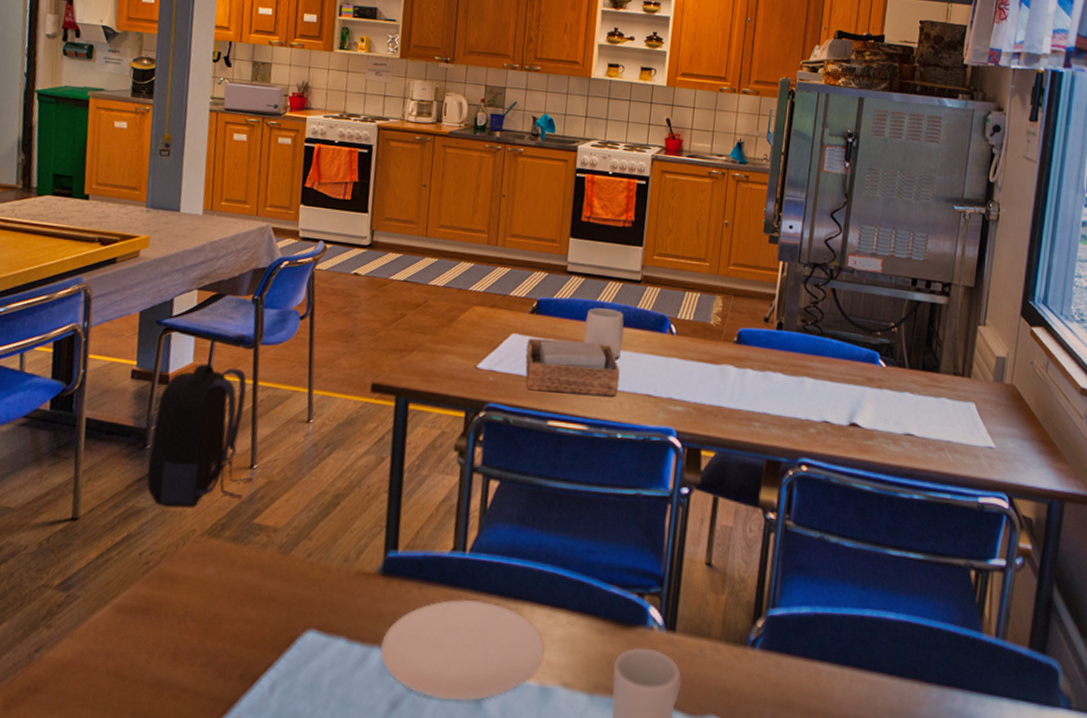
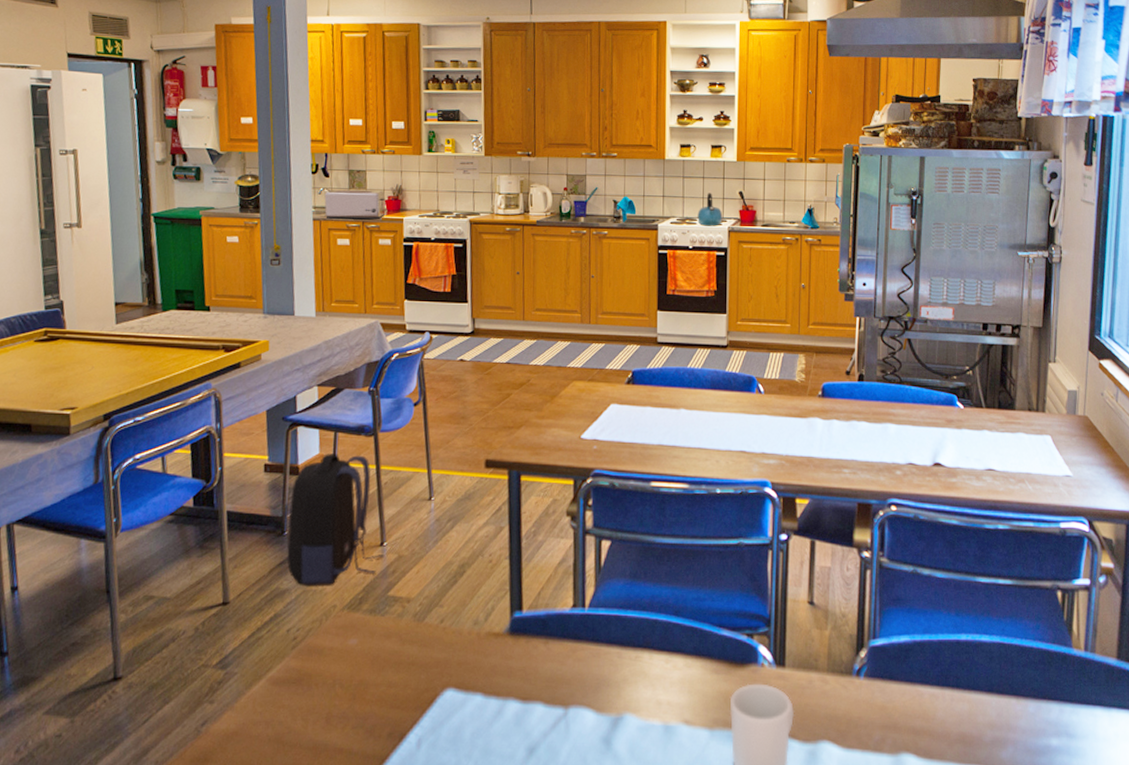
plate: present [380,599,544,702] -> none [514,650,664,744]
napkin holder: present [525,338,620,397] -> none [625,406,715,456]
mug: present [583,308,625,360] -> none [678,374,715,421]
kettle: none [620,117,647,153] -> present [697,193,723,226]

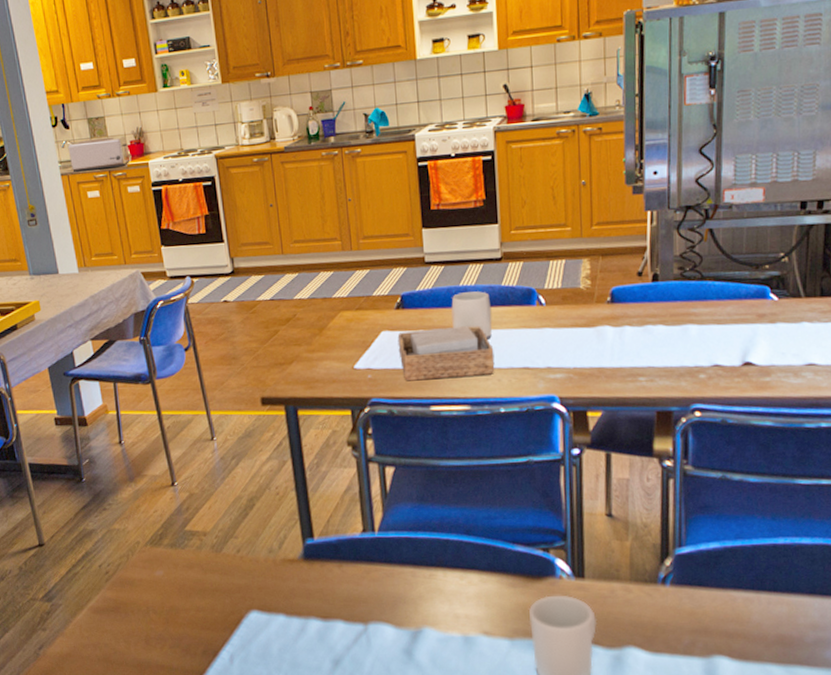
backpack: present [287,453,384,585] -> none [83,403,177,525]
napkin holder: none [625,406,715,456] -> present [397,326,495,381]
mug: none [678,374,715,421] -> present [451,291,492,340]
kettle: present [697,193,723,226] -> none [458,90,487,130]

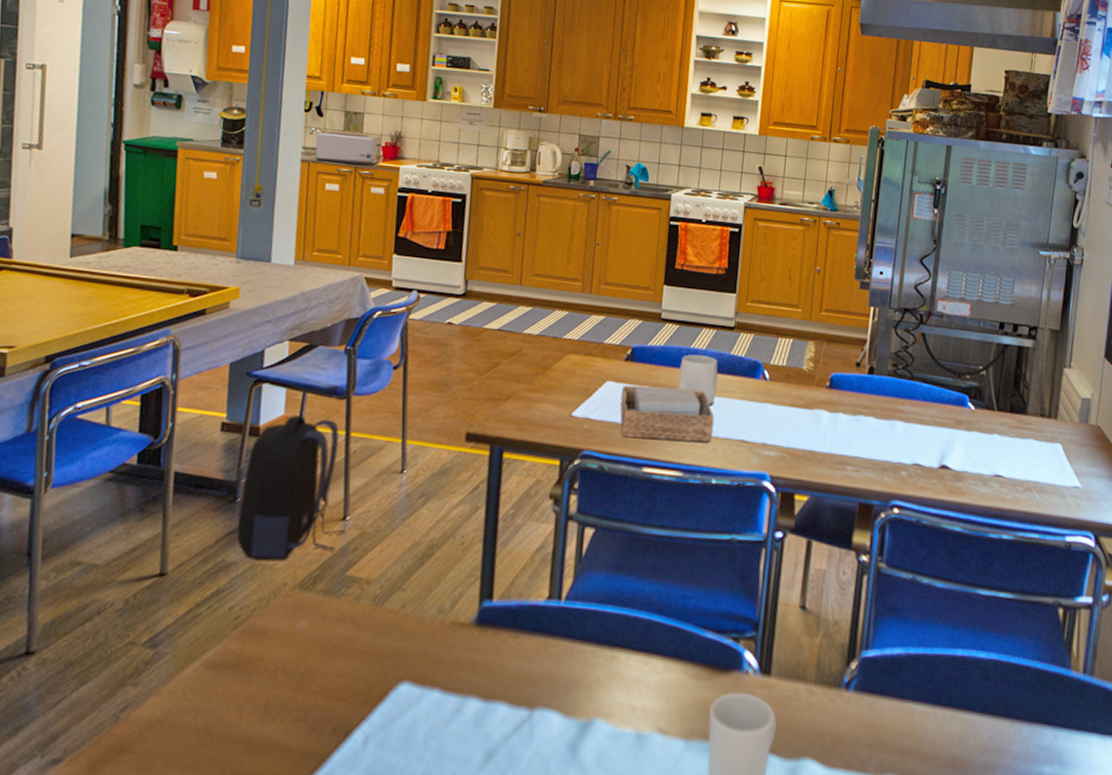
backpack: none [83,403,177,525] -> present [236,415,346,561]

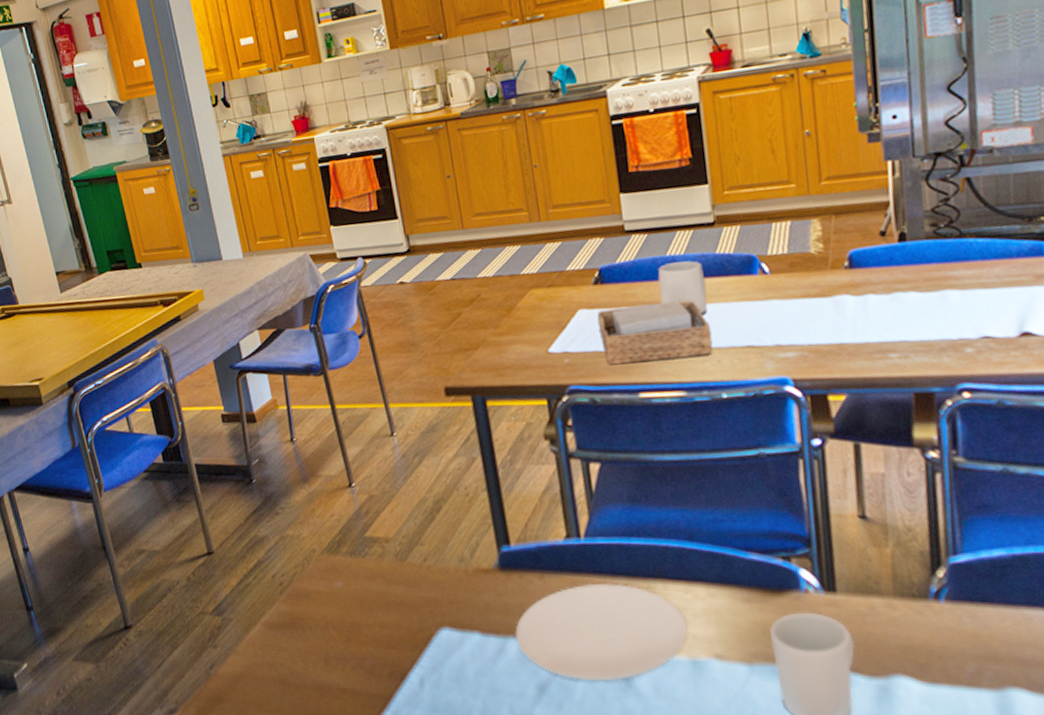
backpack: present [236,415,346,561] -> none [252,396,355,531]
toaster: present [315,130,383,167] -> none [229,111,294,153]
plate: none [475,647,640,751] -> present [515,582,688,682]

